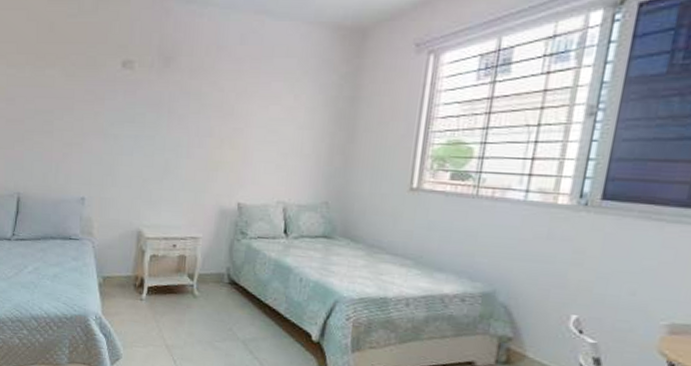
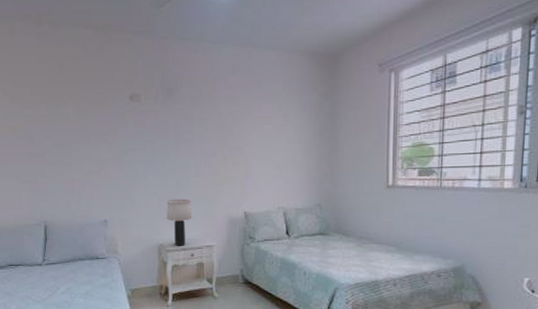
table lamp: none [149,181,179,235] -> present [166,198,193,246]

